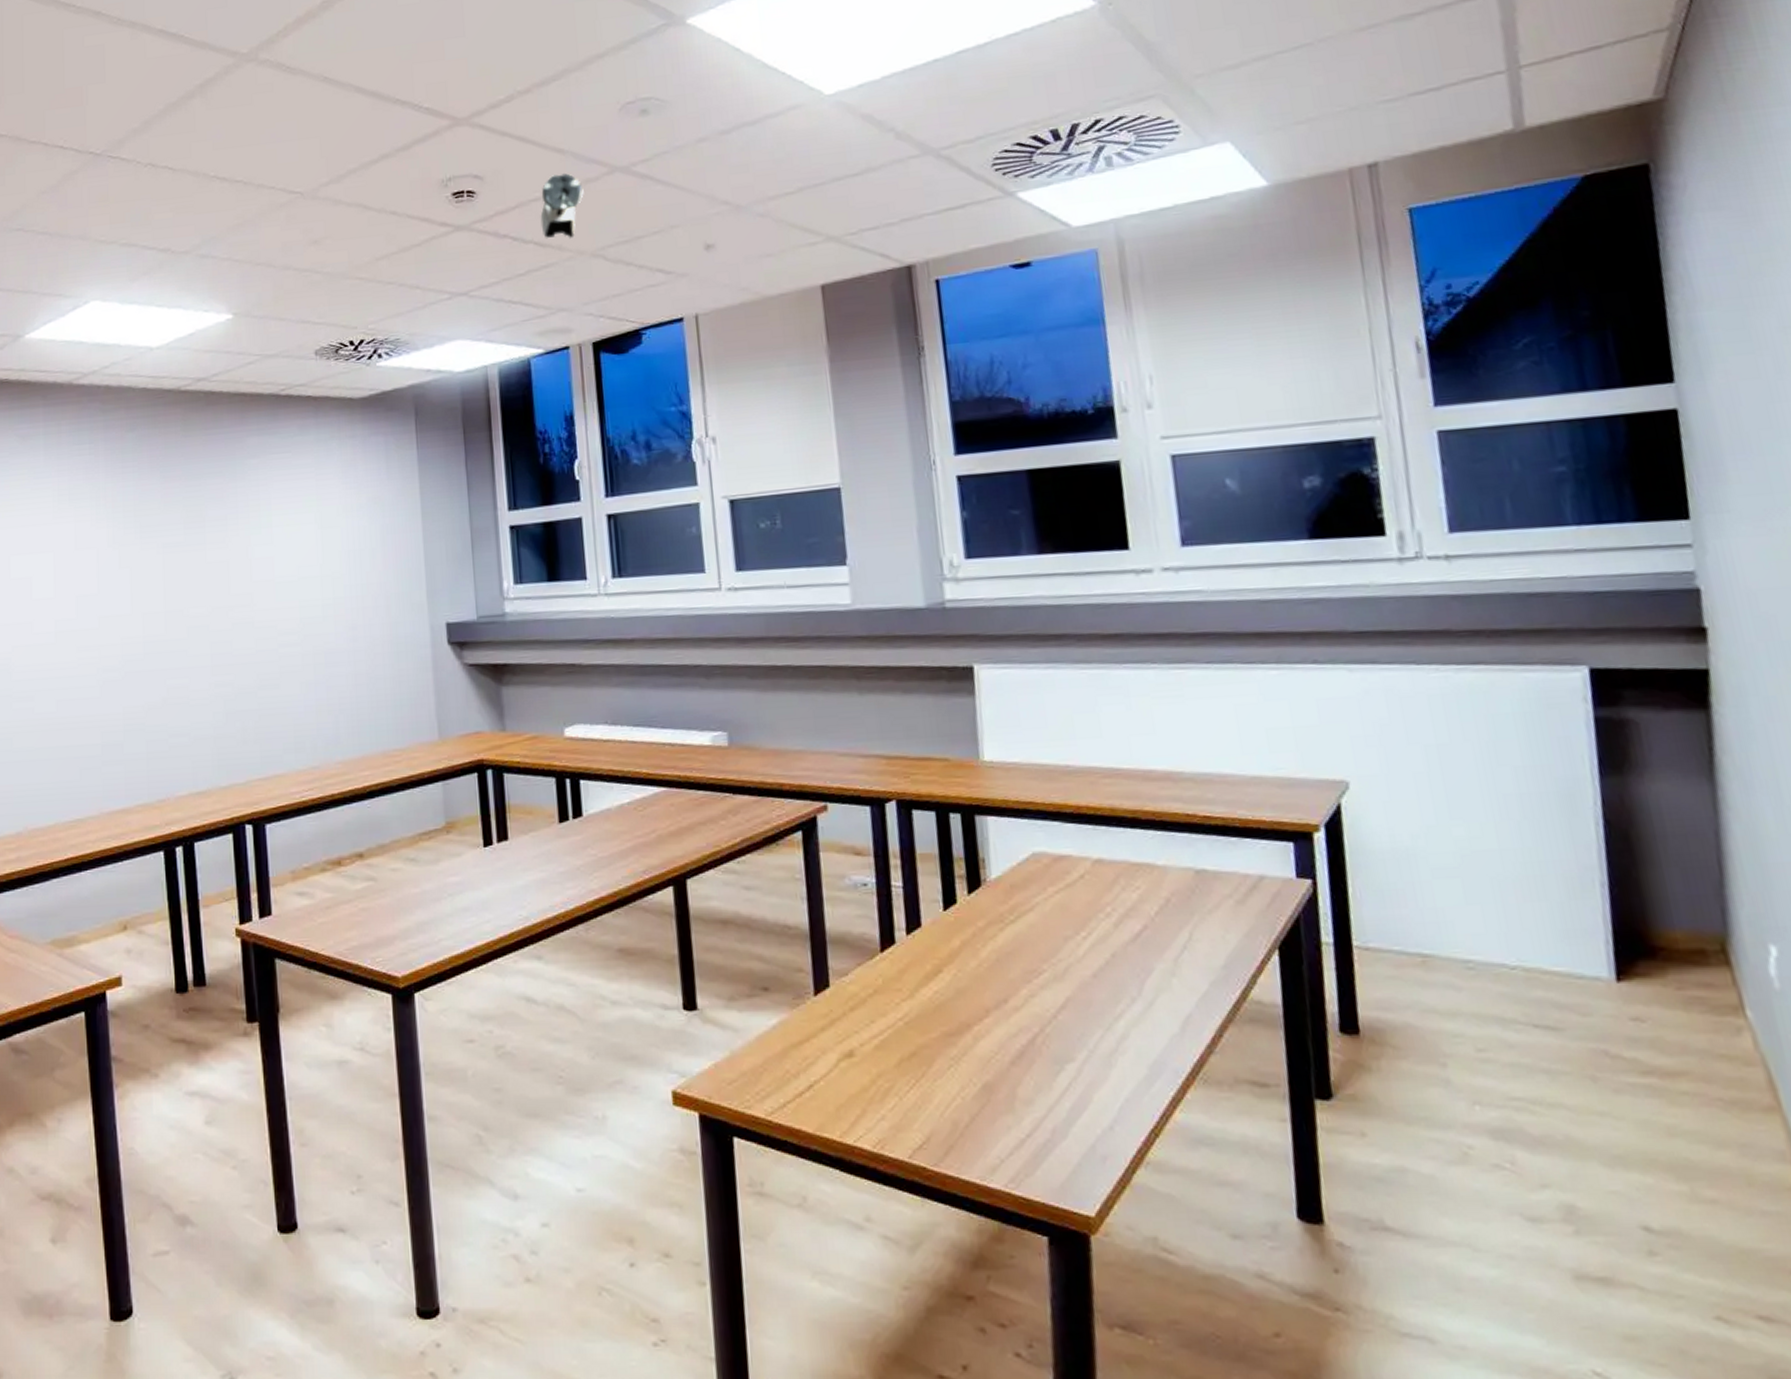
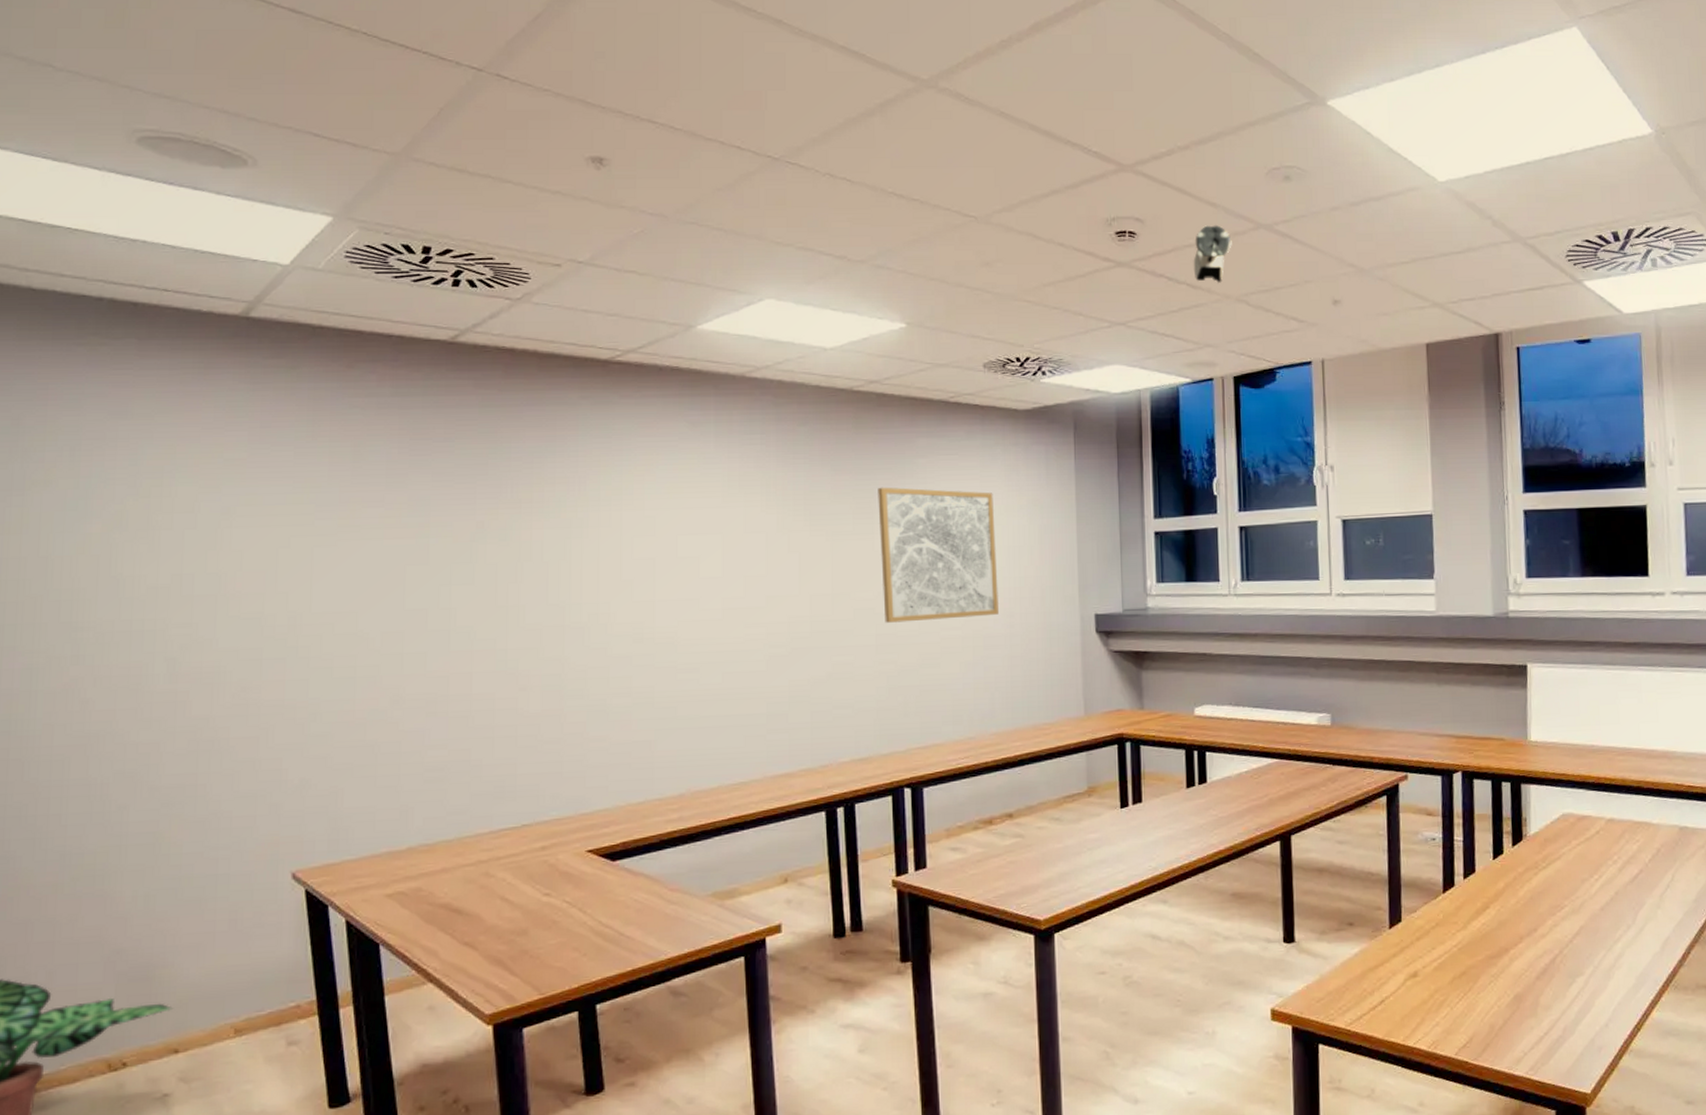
wall art: none [208,491,340,641] -> present [878,487,998,623]

